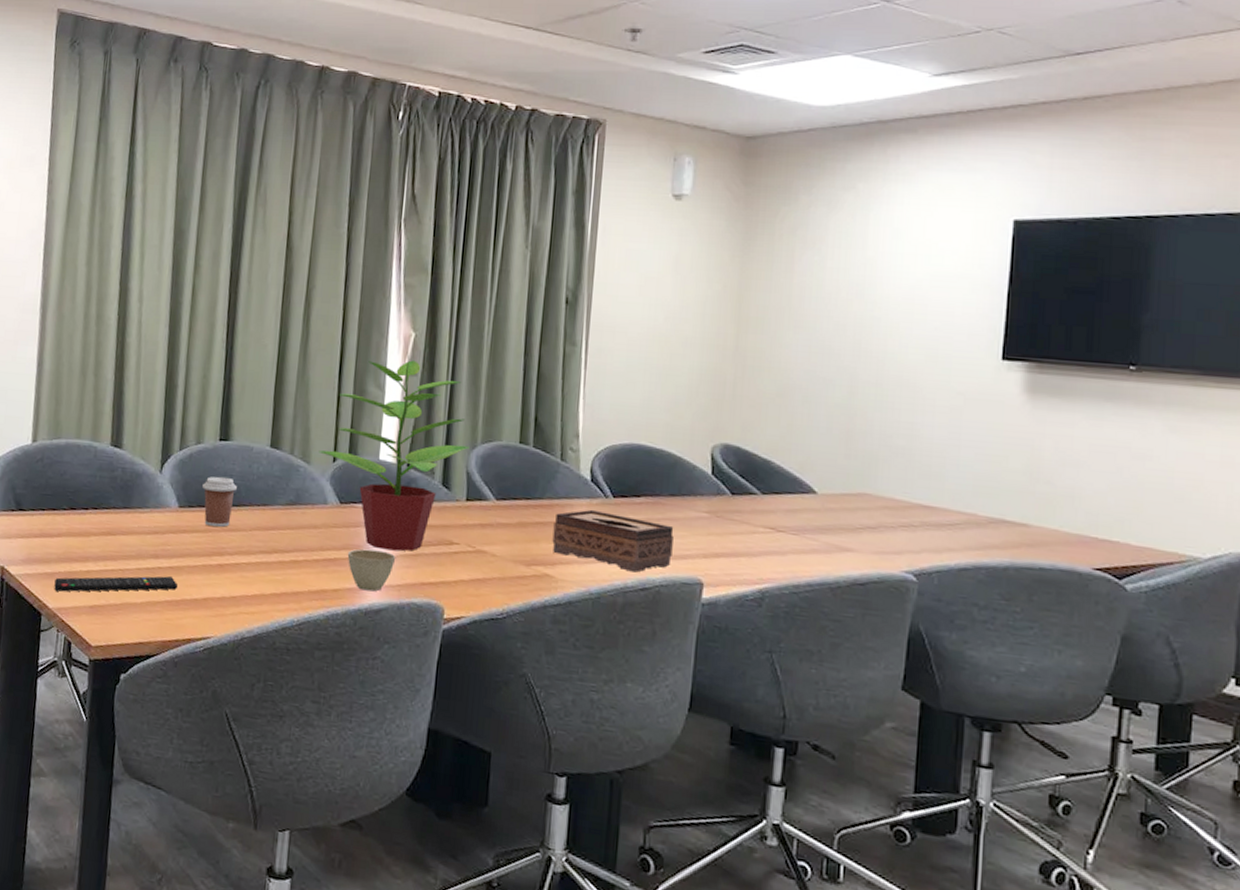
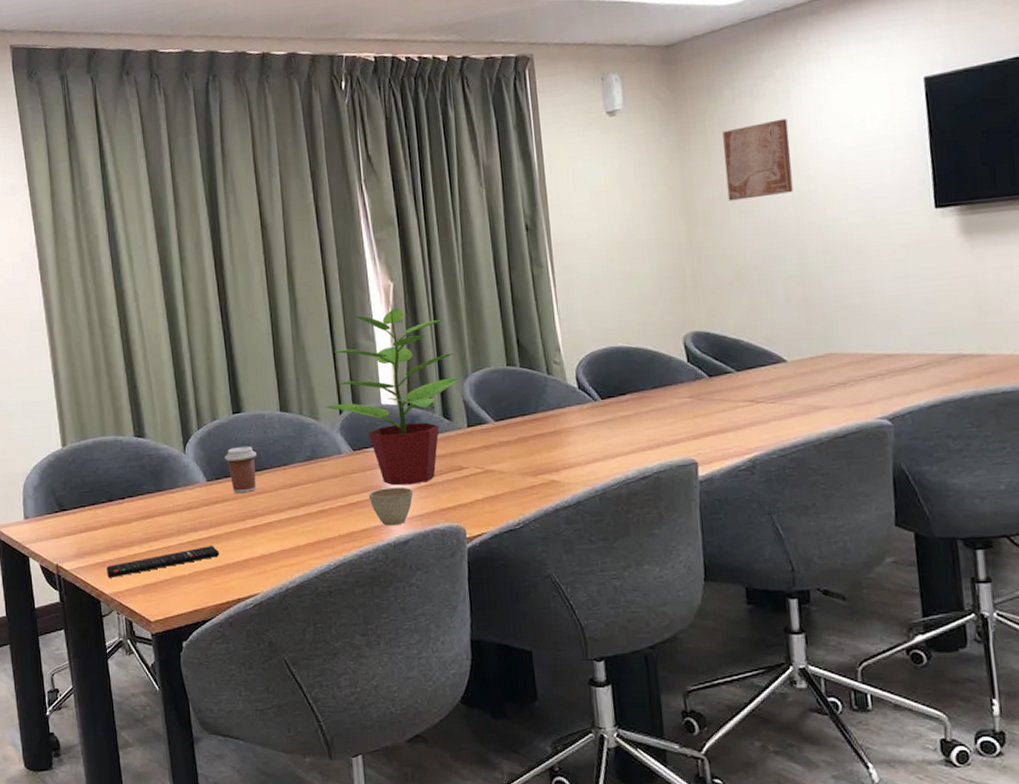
tissue box: present [552,509,674,573] -> none [551,414,665,464]
wall art: none [785,236,862,316] -> present [722,118,793,201]

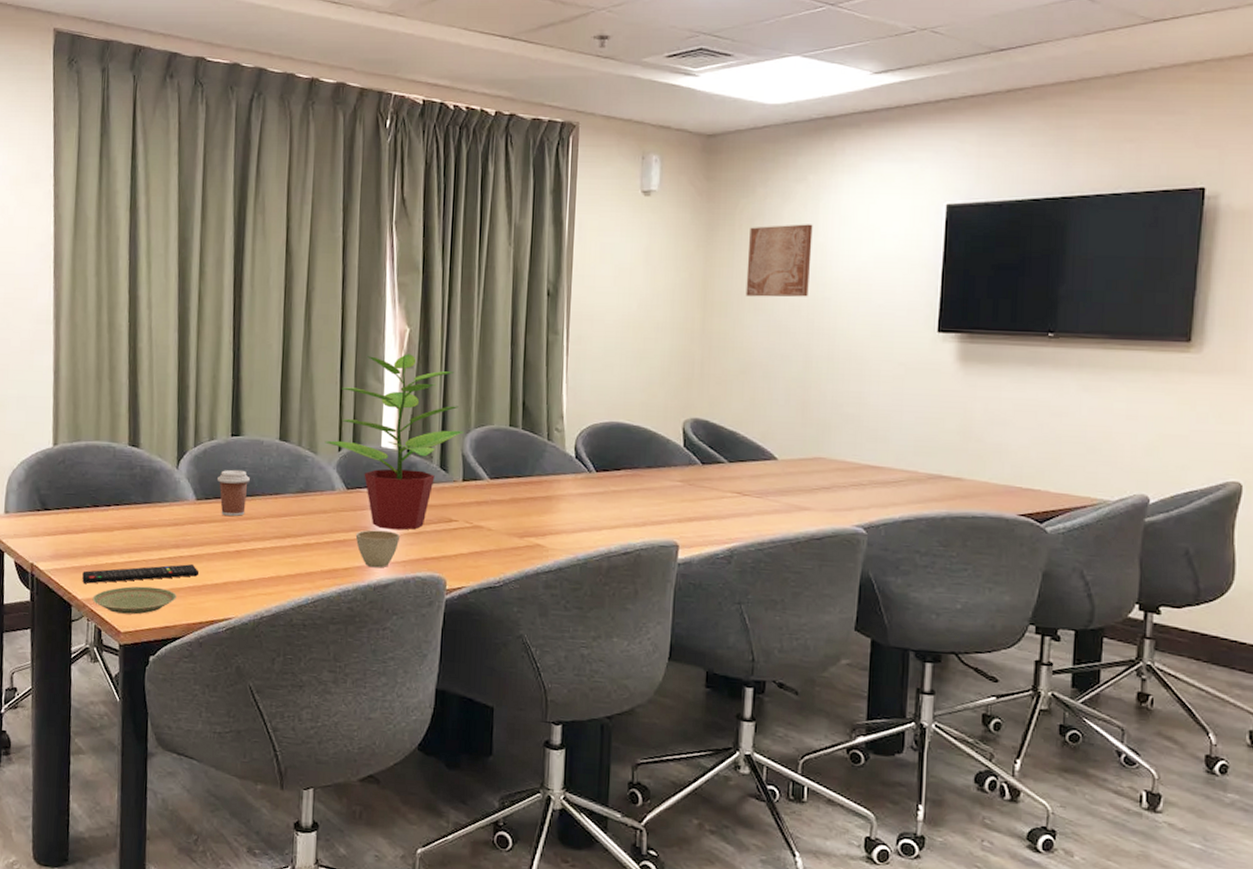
plate: none [119,572,201,603] -> present [92,586,177,615]

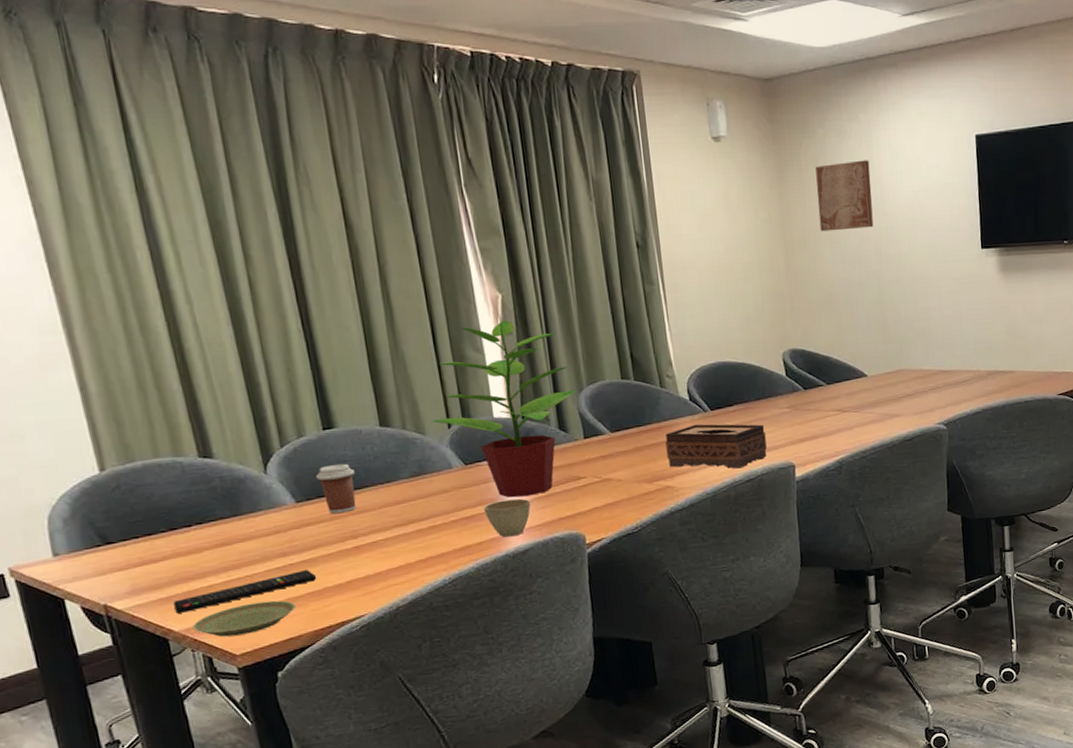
tissue box: none [542,483,651,539] -> present [665,424,767,469]

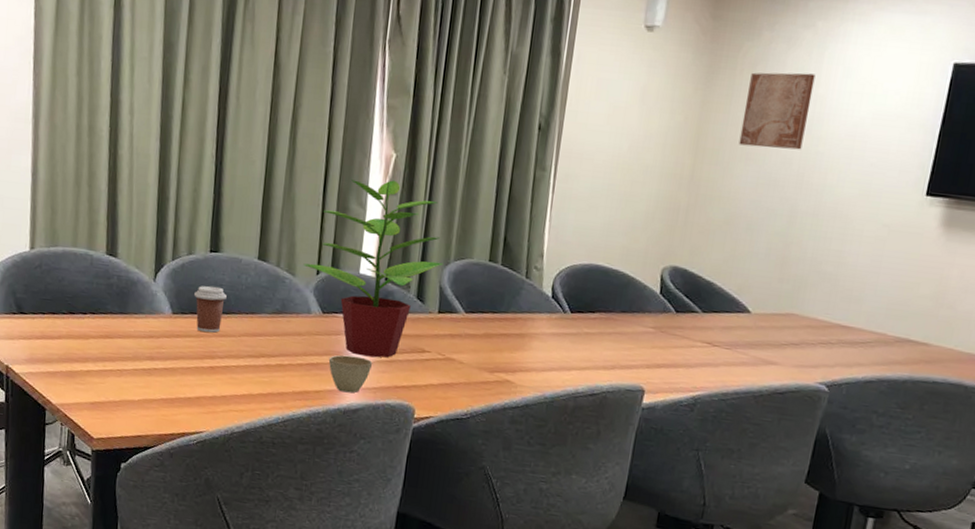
remote control: present [173,570,317,614] -> none [56,376,173,390]
plate: present [192,600,296,637] -> none [66,394,150,423]
tissue box: present [665,424,767,469] -> none [514,323,623,380]

